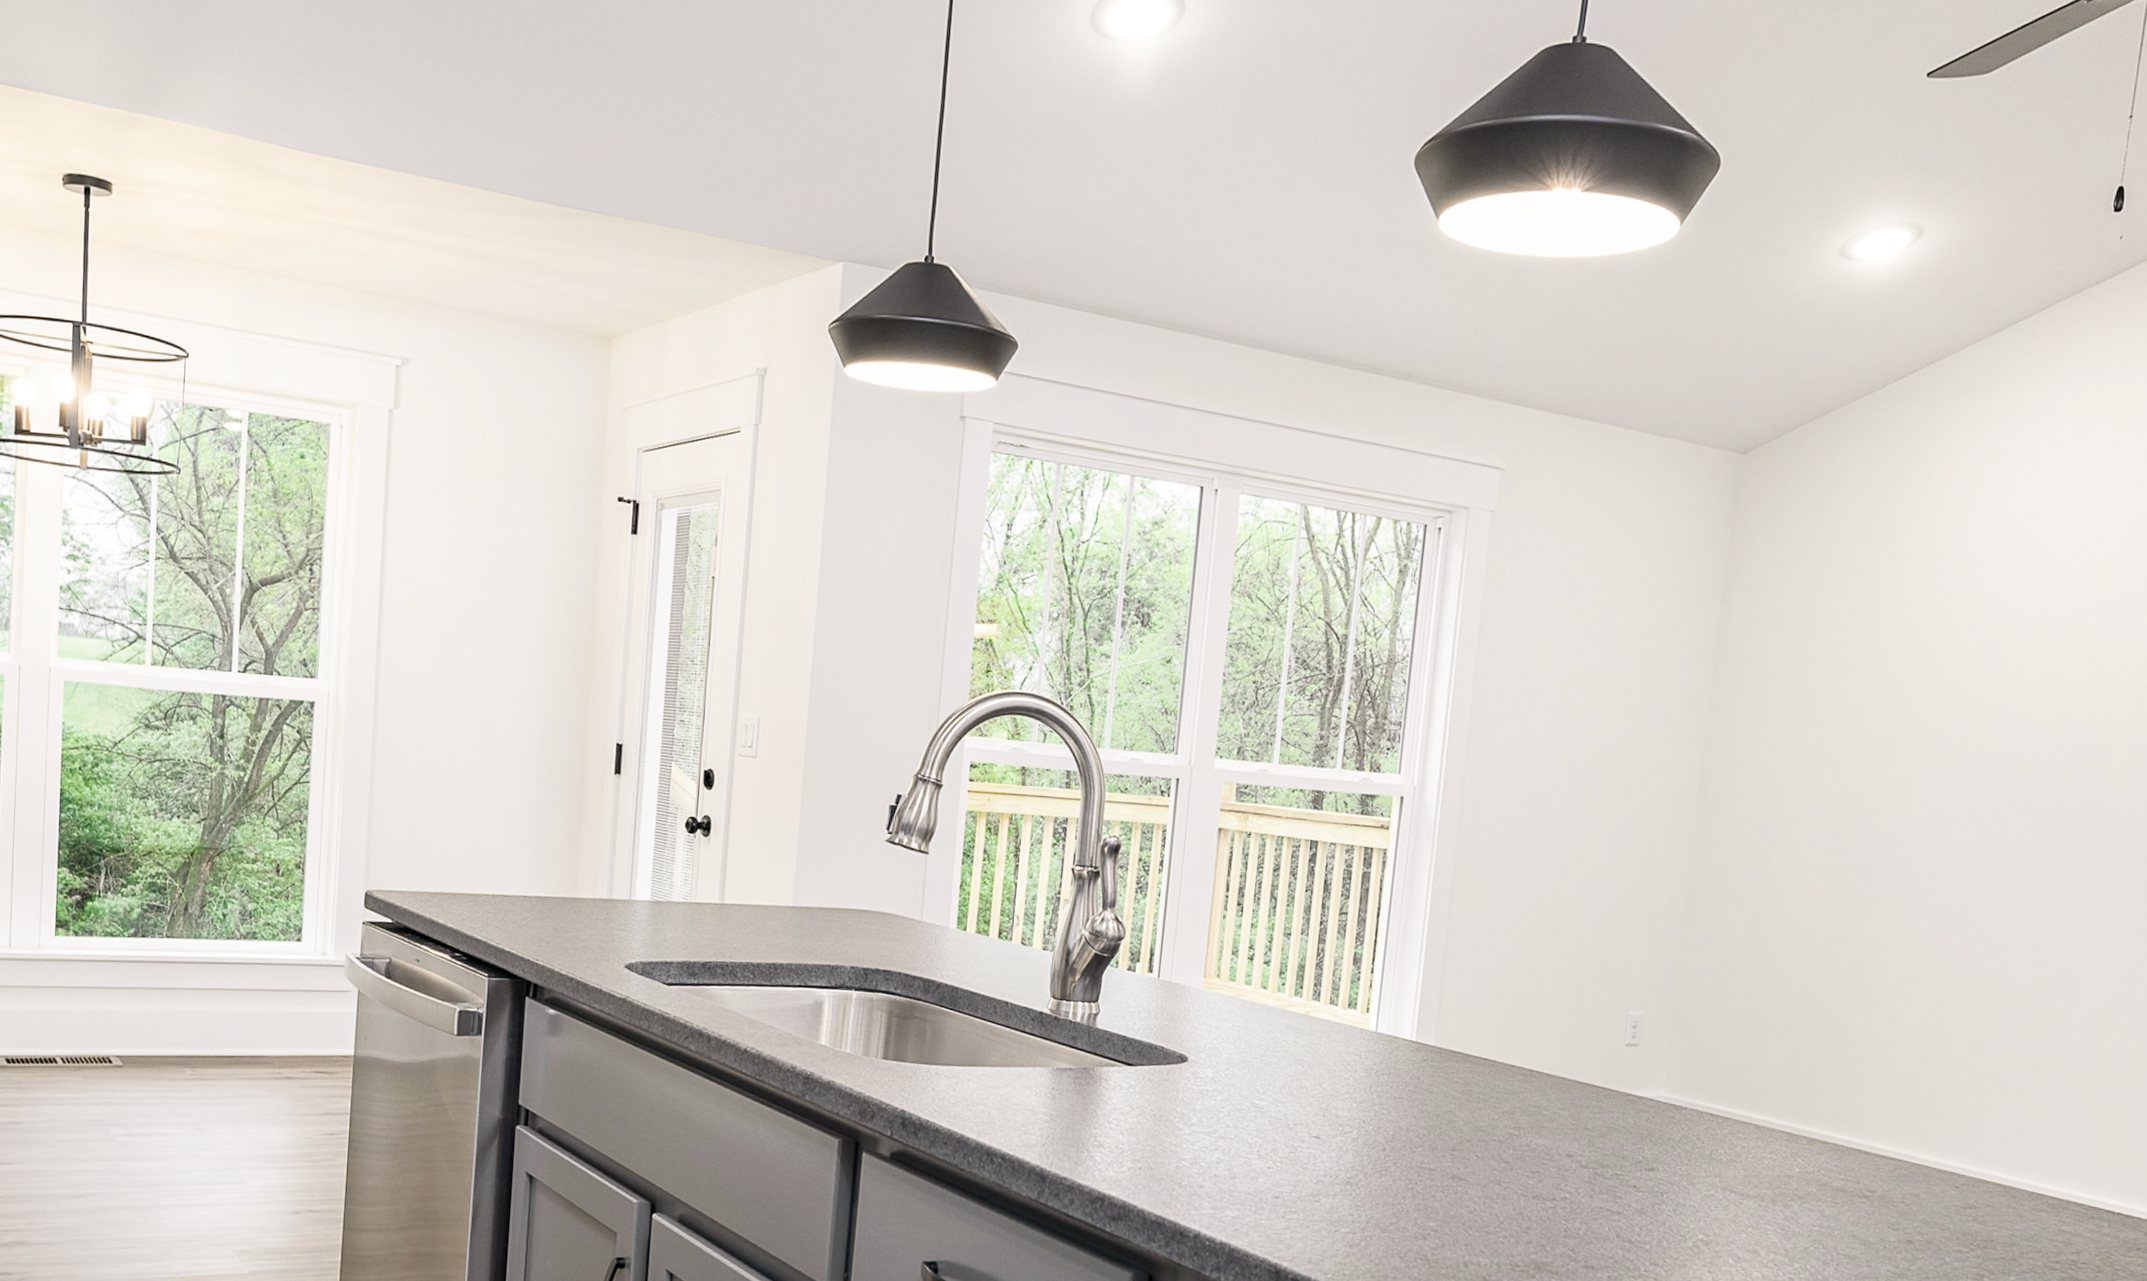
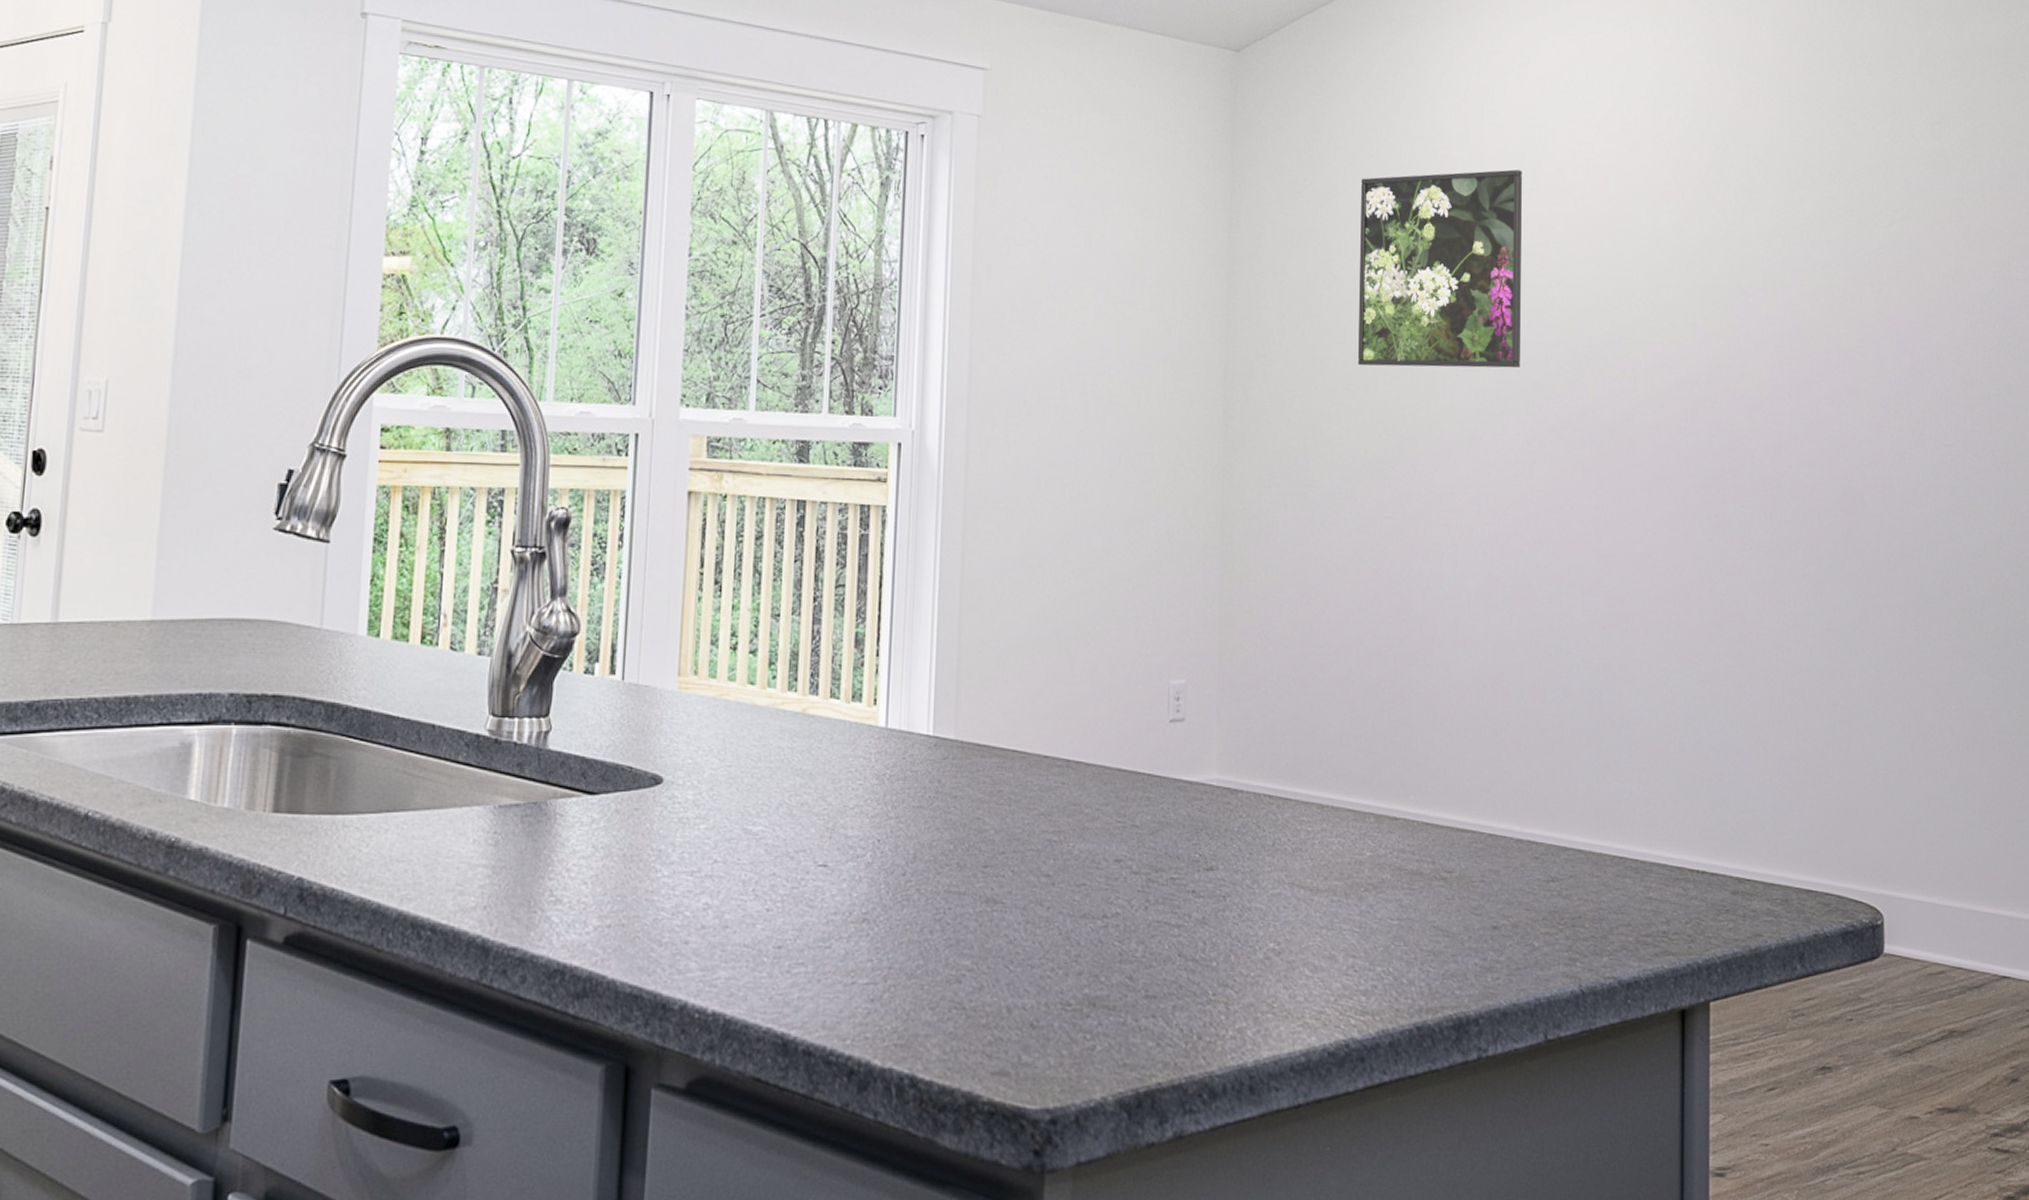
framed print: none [1833,569,2020,756] -> present [1357,169,1523,368]

